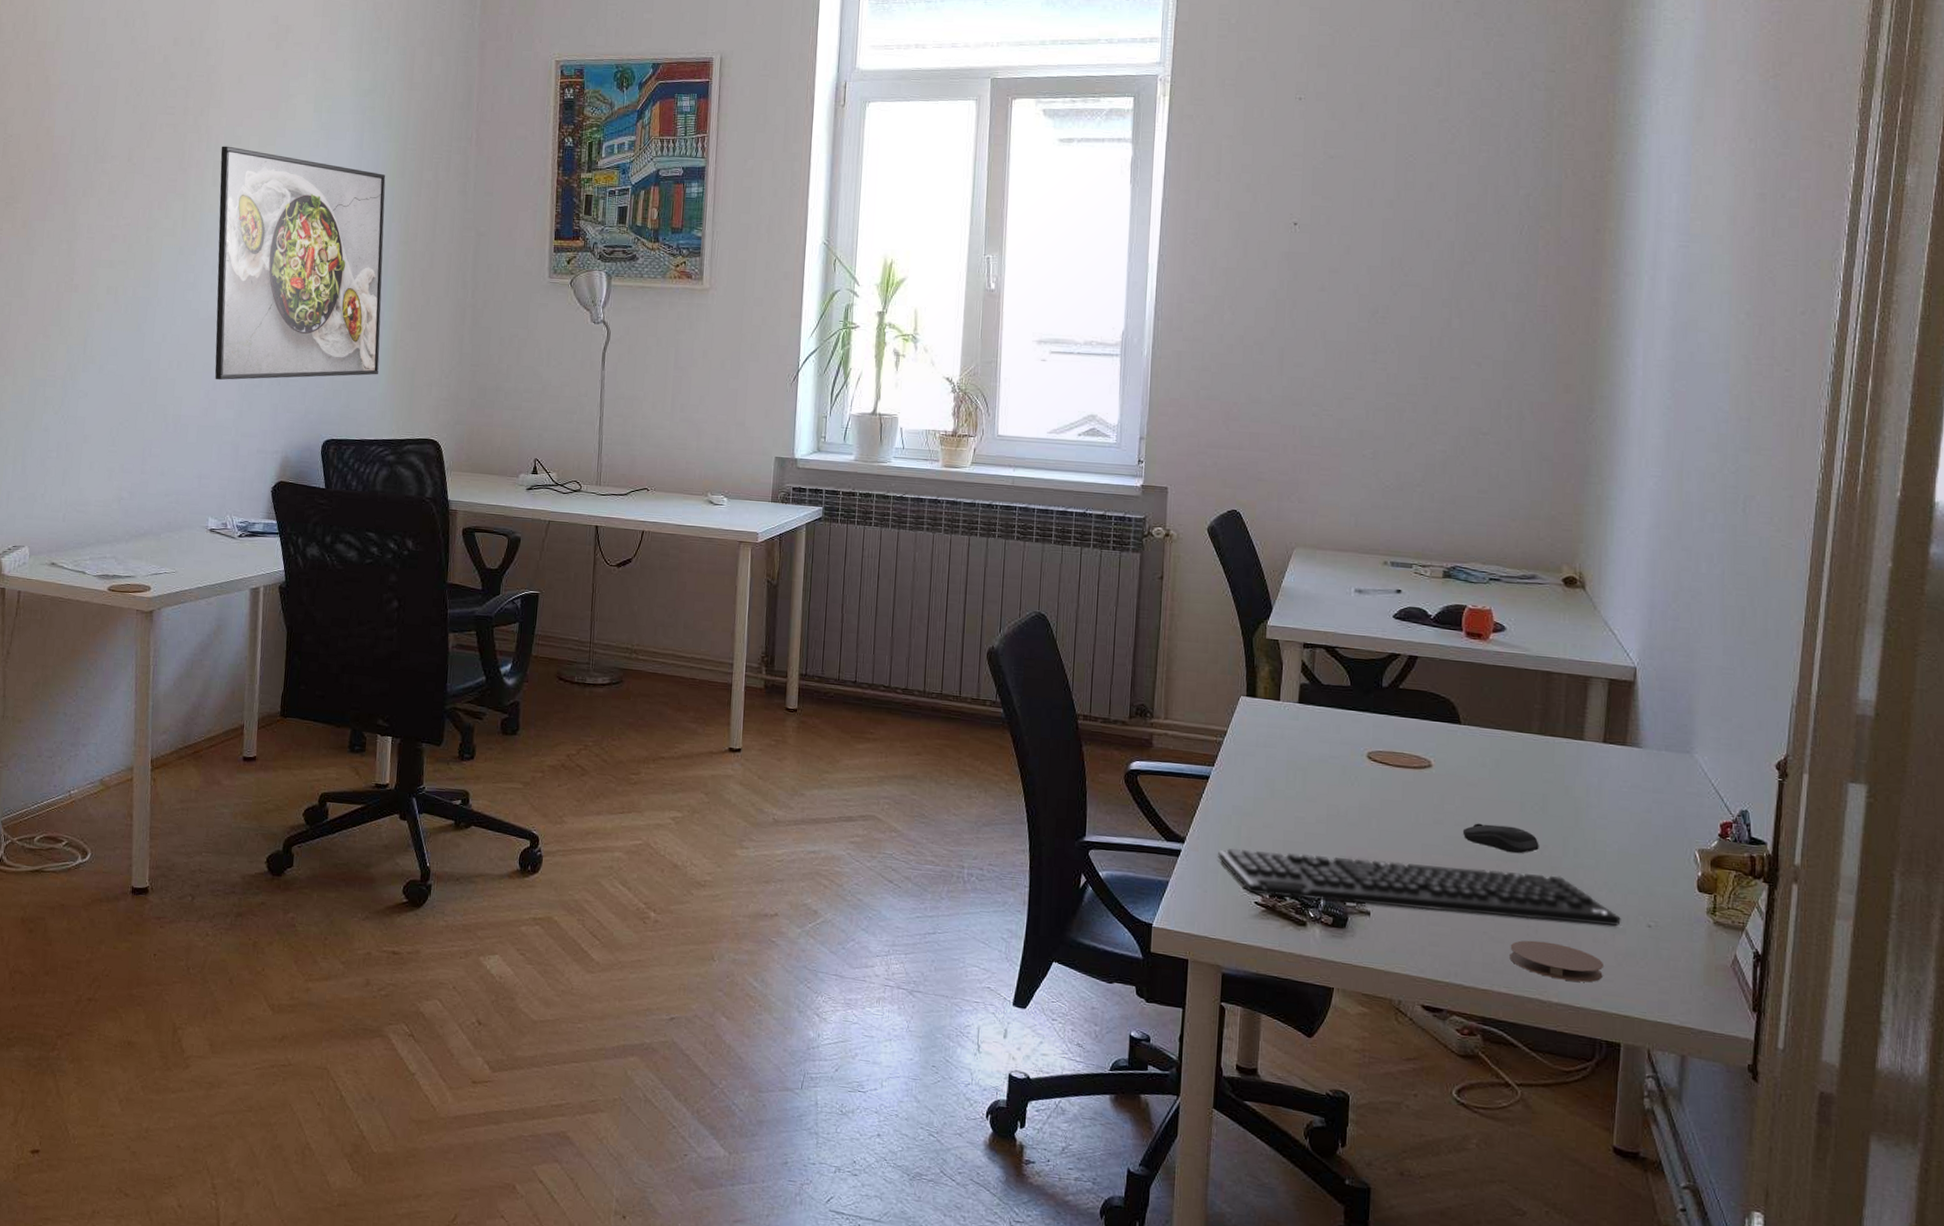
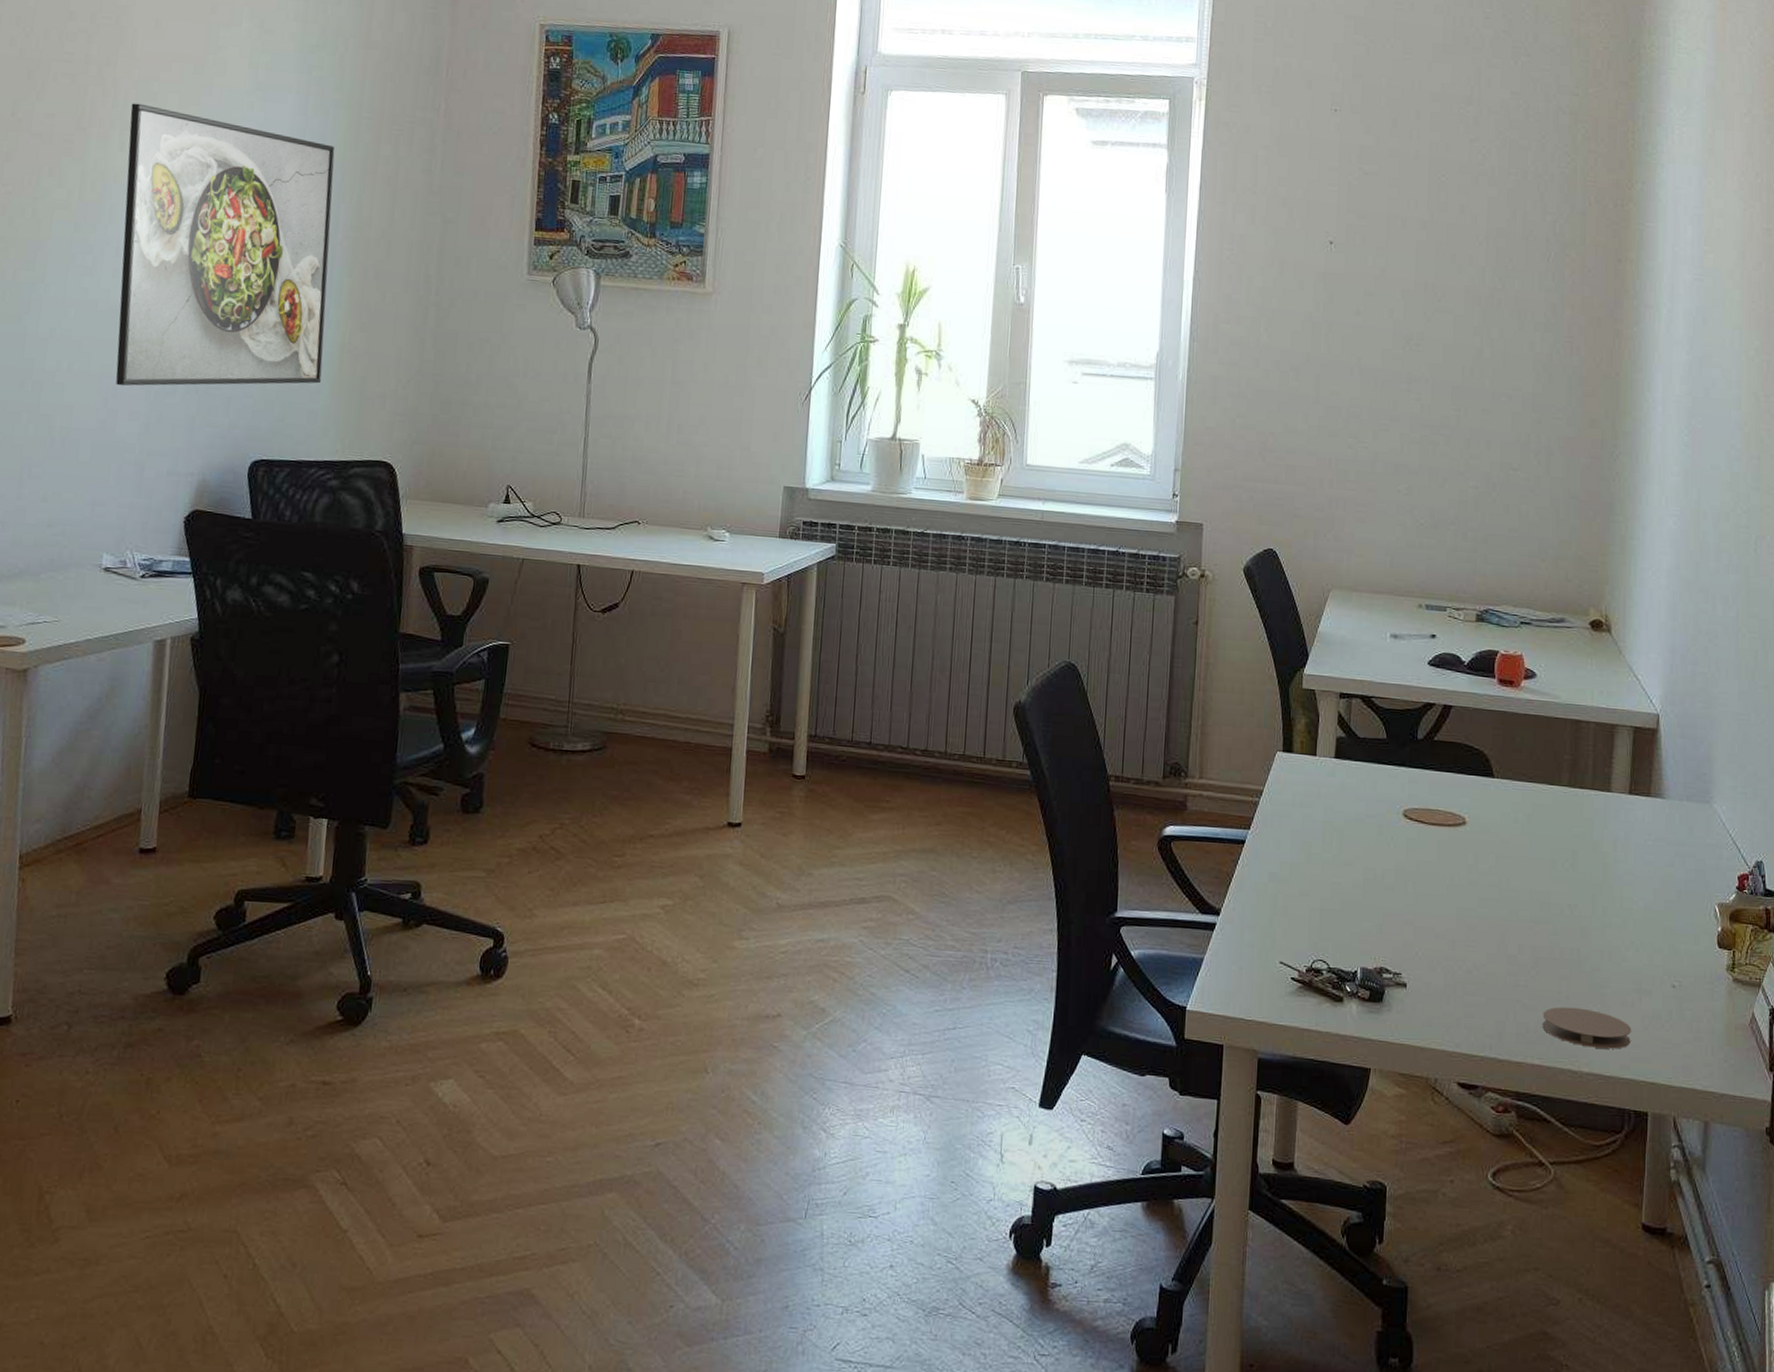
keyboard: present [1218,848,1621,926] -> none [1254,919,1647,987]
computer mouse: present [1462,823,1539,854] -> none [1496,883,1570,915]

